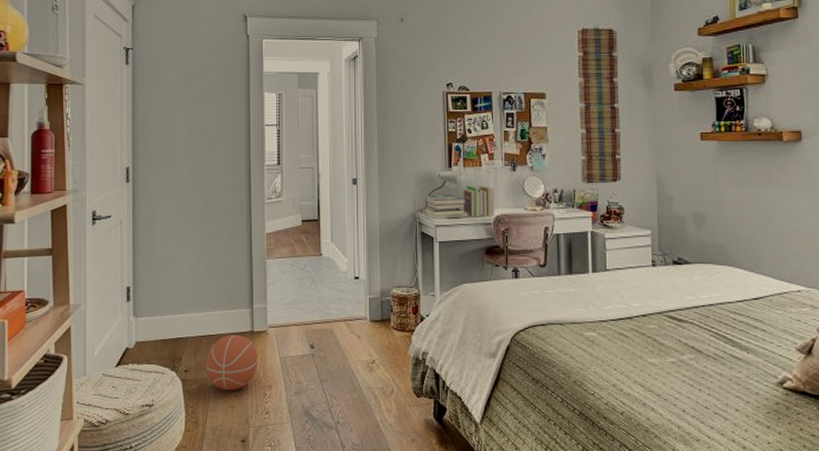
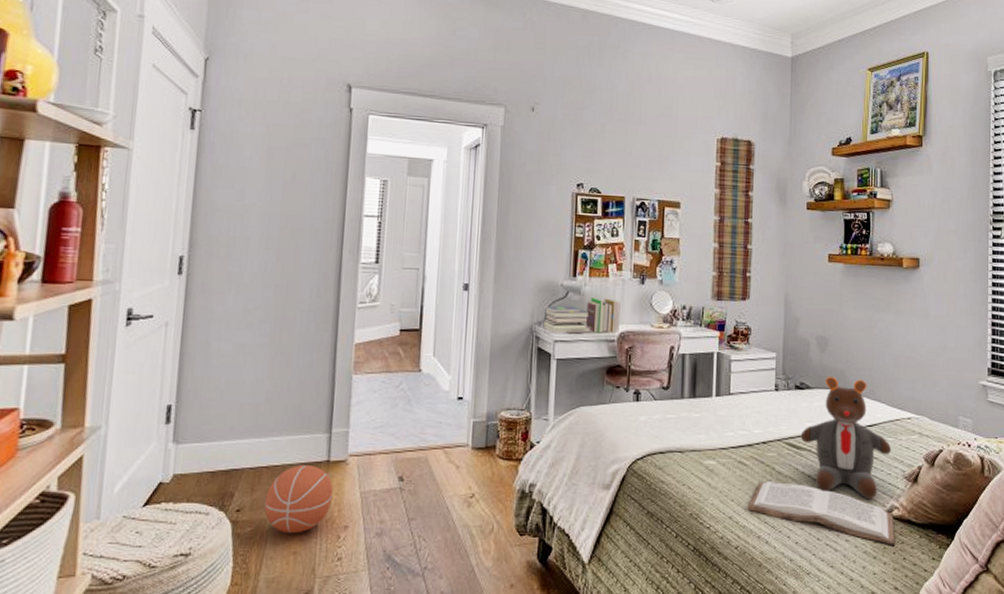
book: none [631,351,791,419] -> present [748,480,896,548]
teddy bear: none [681,252,781,371] -> present [800,377,892,500]

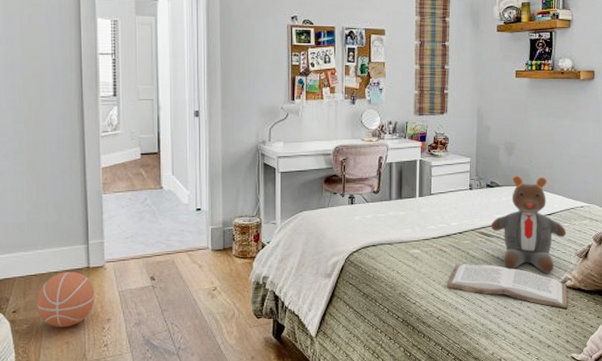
books: present [543,305,590,334] -> none [267,126,309,151]
books: present [586,297,621,334] -> none [305,118,335,148]

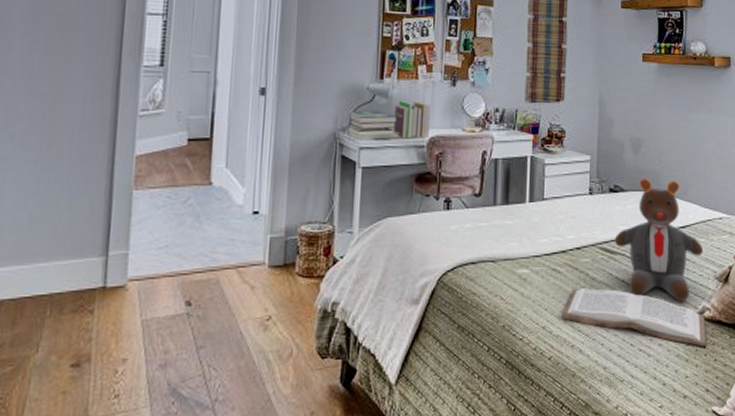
basketball: present [37,271,95,328] -> none [28,292,110,372]
books: none [267,126,309,151] -> present [347,110,398,141]
books: none [305,118,335,148] -> present [394,101,431,139]

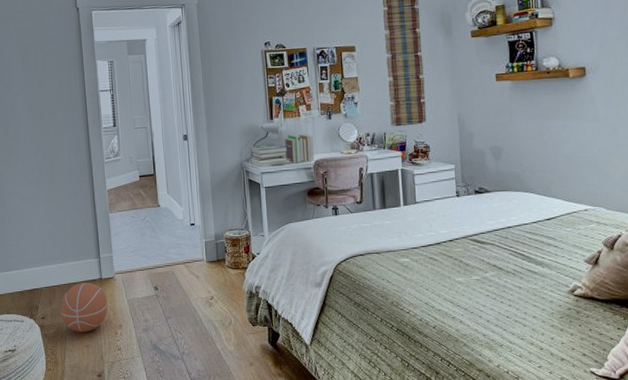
basketball: none [28,292,110,372] -> present [60,282,108,333]
book: present [562,287,707,350] -> none [441,271,581,321]
teddy bear: present [614,179,704,302] -> none [483,180,571,282]

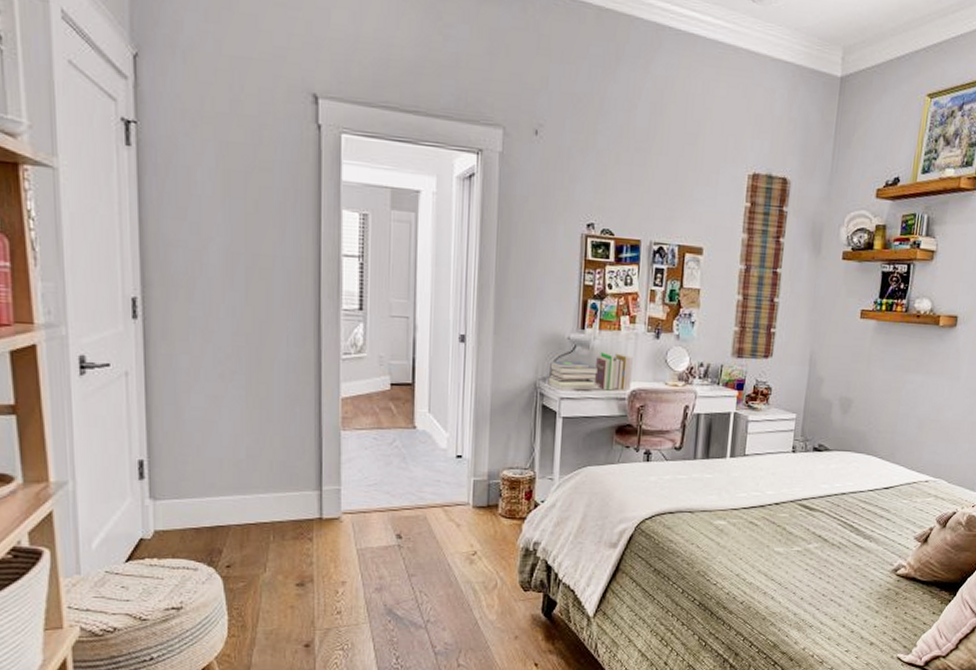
basketball: present [60,282,108,333] -> none [256,521,328,589]

